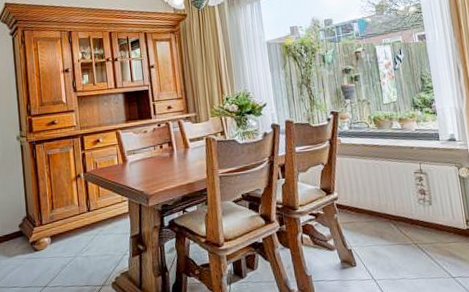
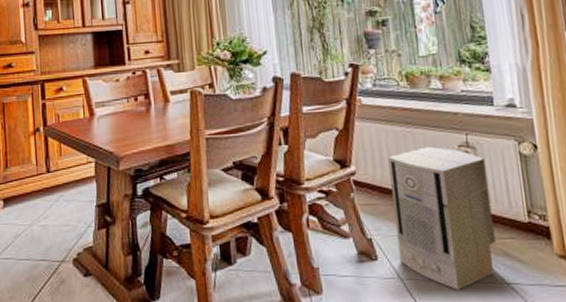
air purifier: none [362,174,444,285] -> present [388,147,496,290]

